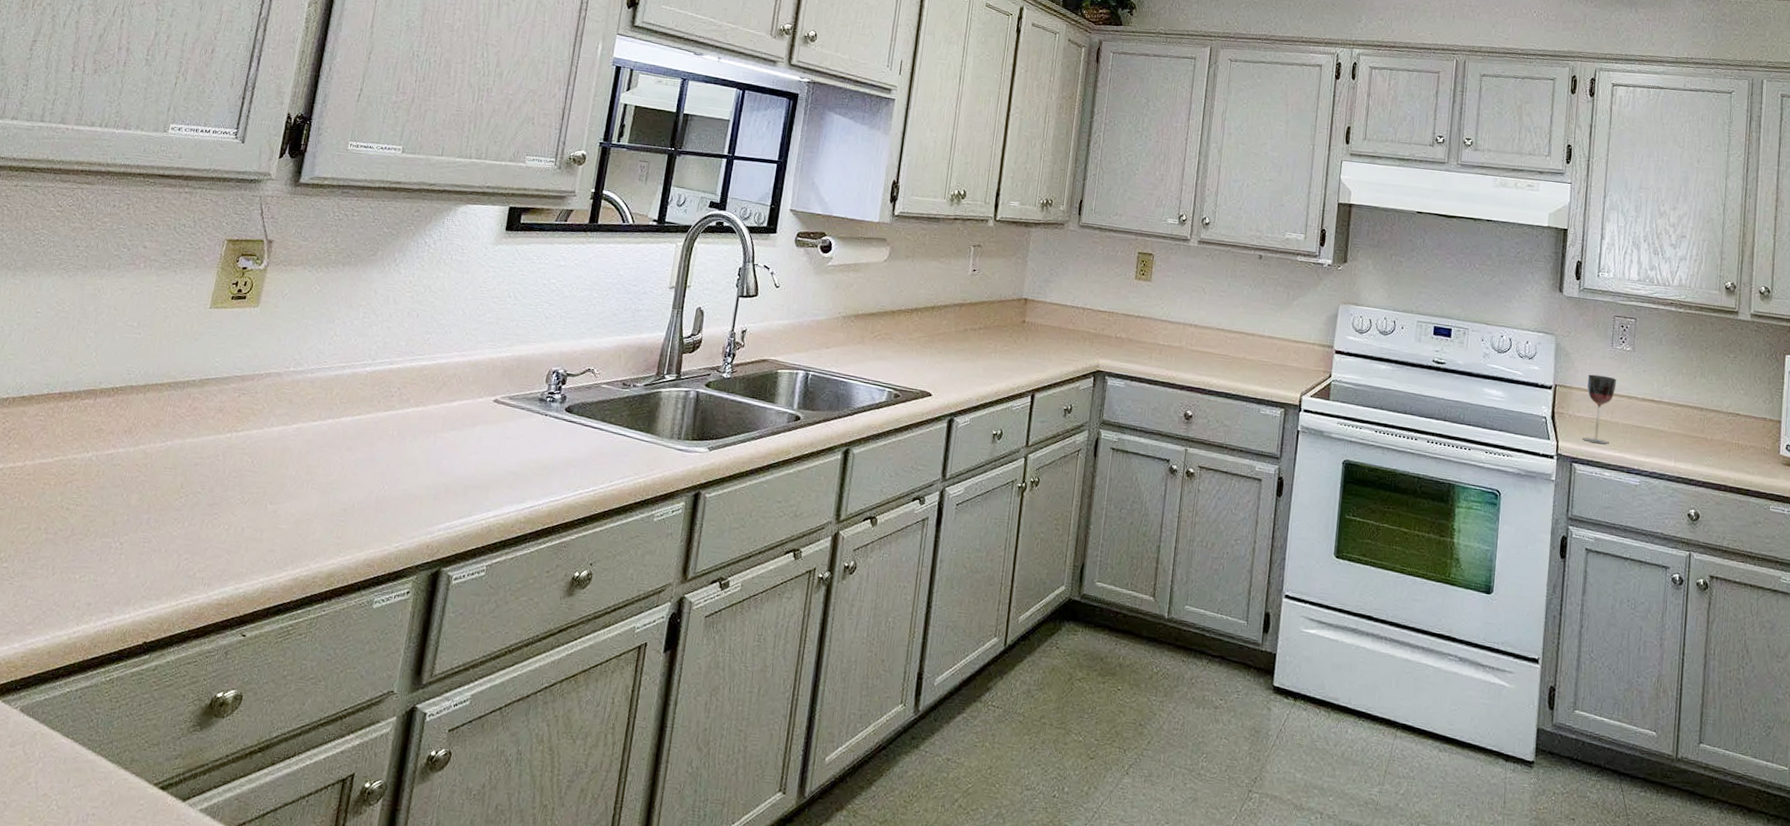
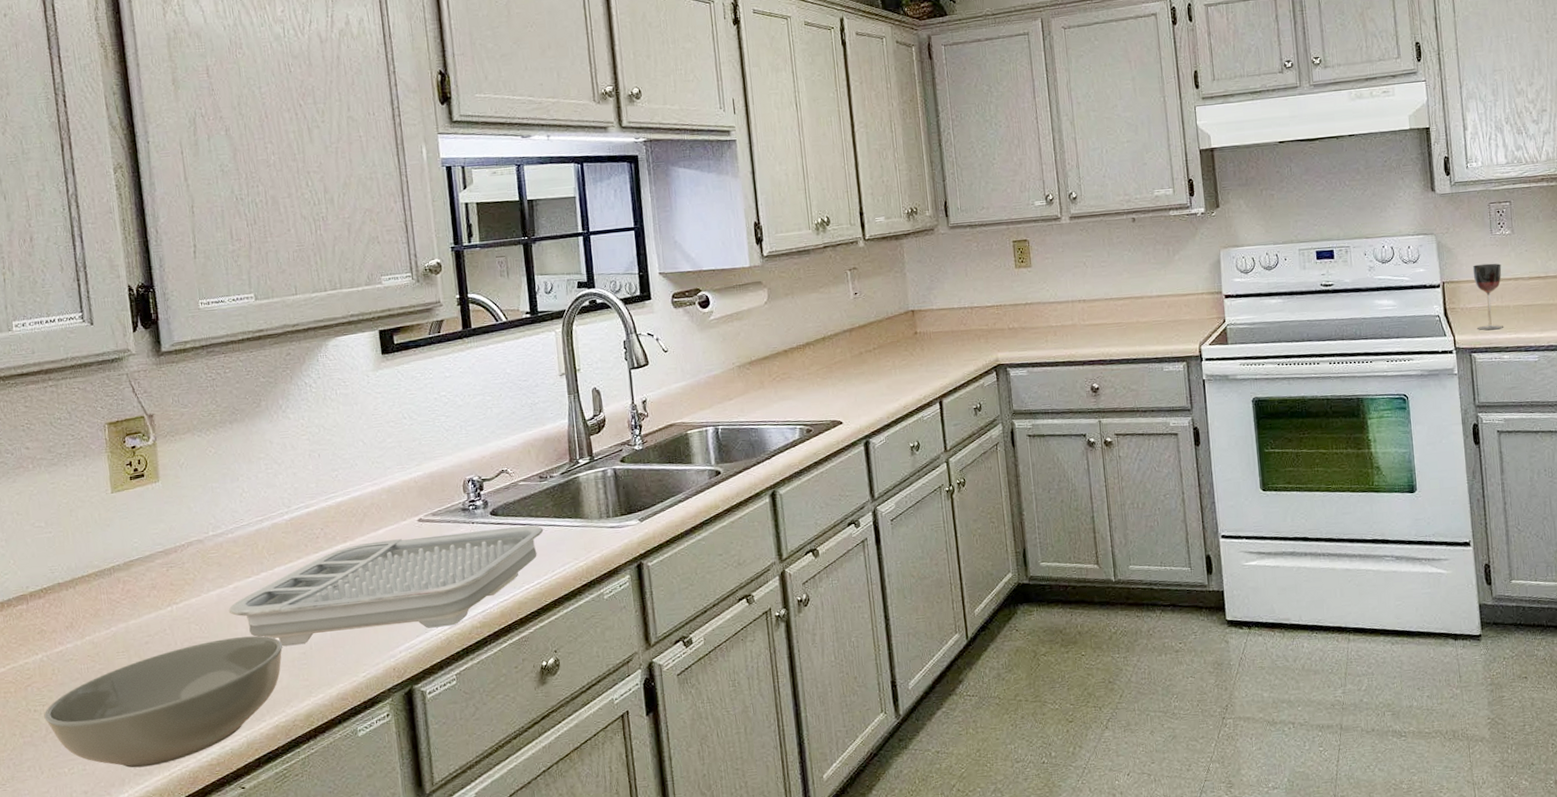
bowl: none [73,476,327,592] -> present [44,635,282,768]
dish rack: none [284,411,613,515] -> present [228,525,544,647]

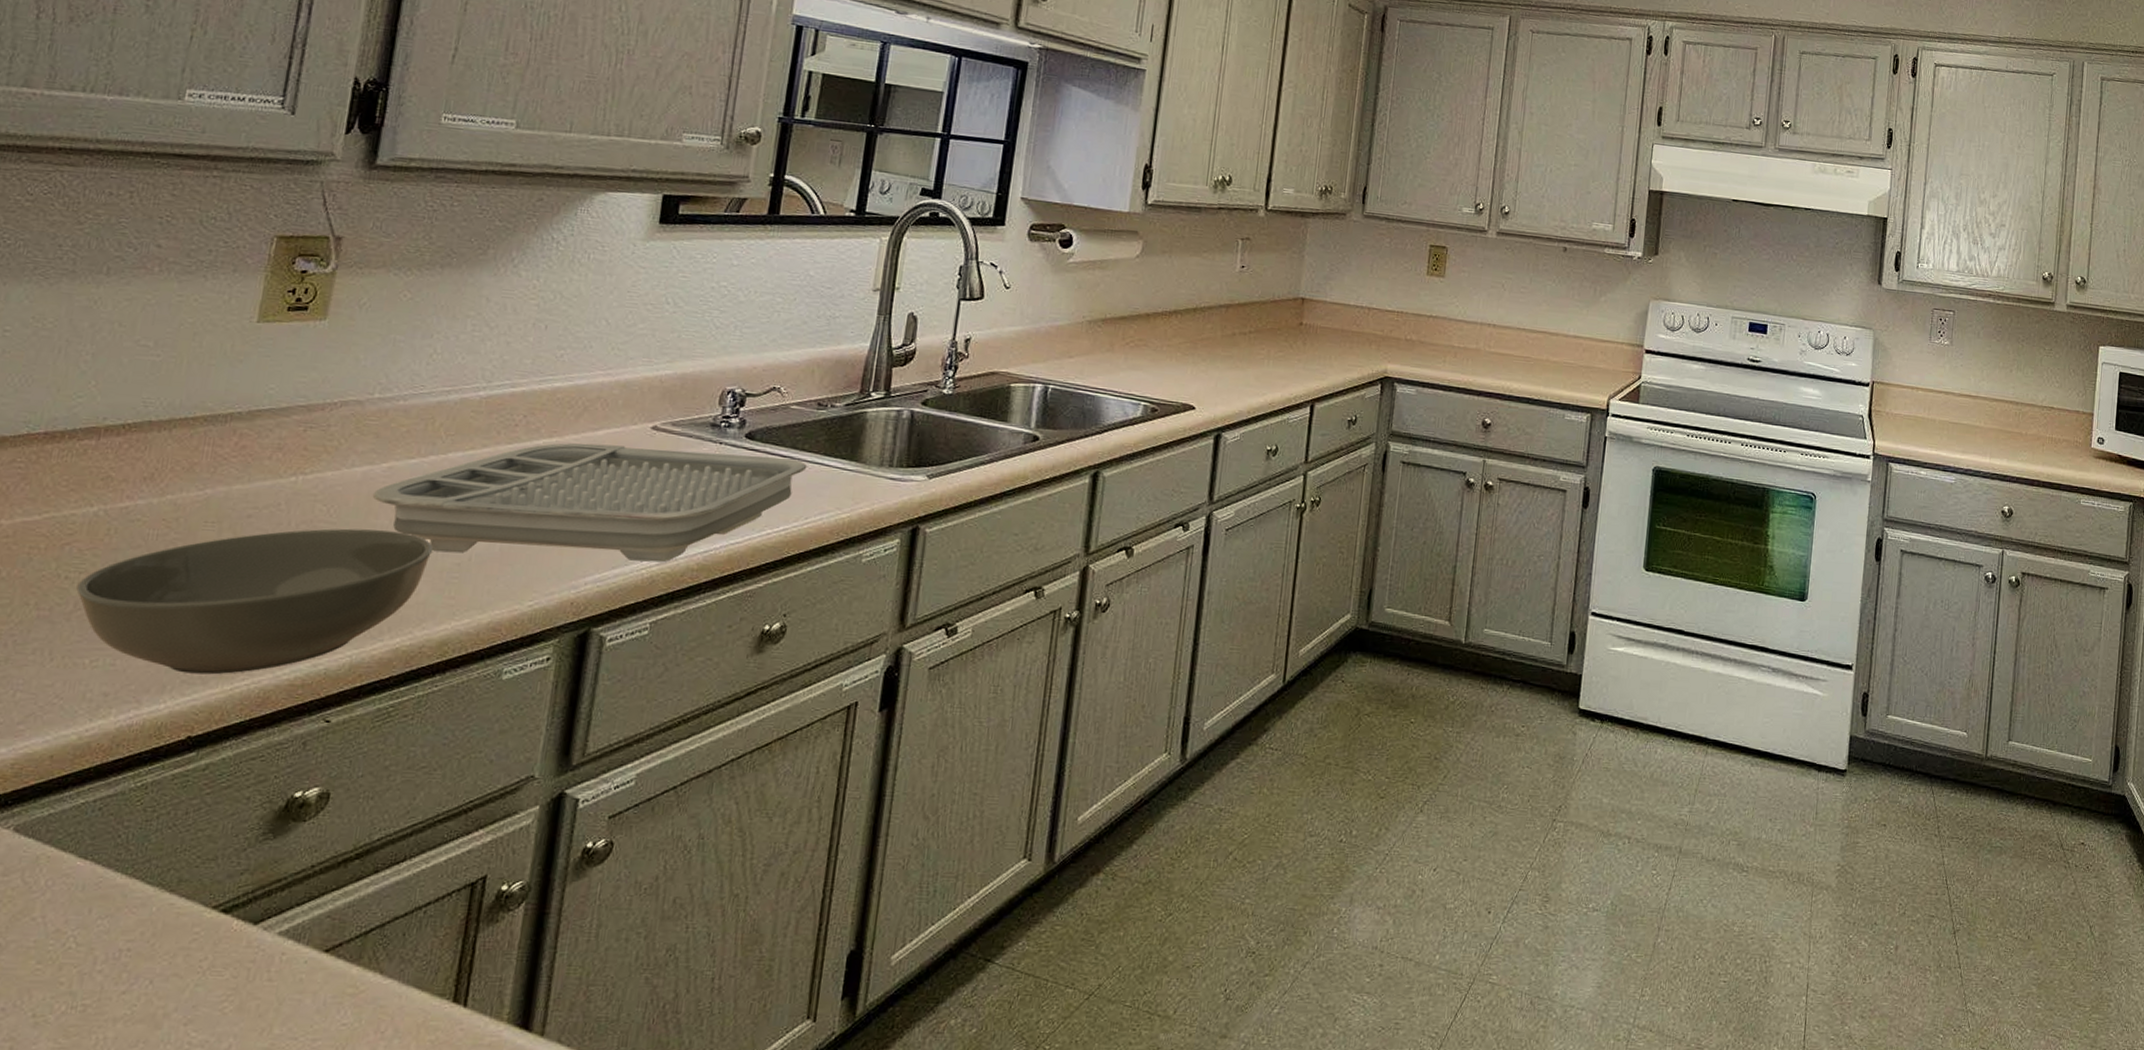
wineglass: present [1472,263,1503,331] -> none [1899,370,1934,443]

